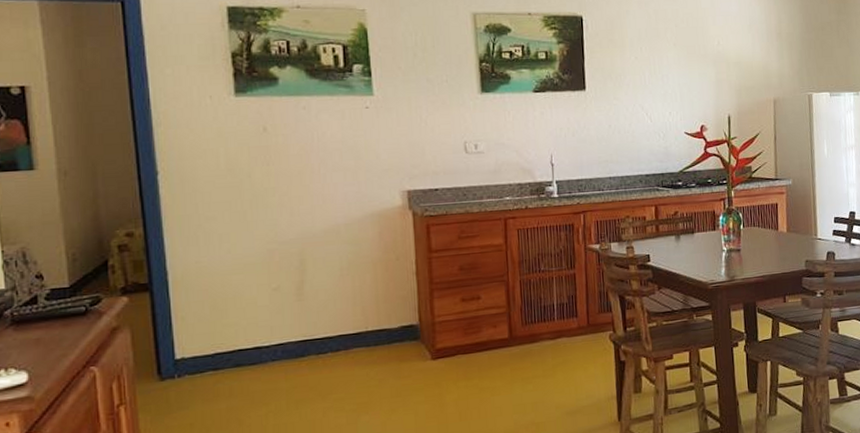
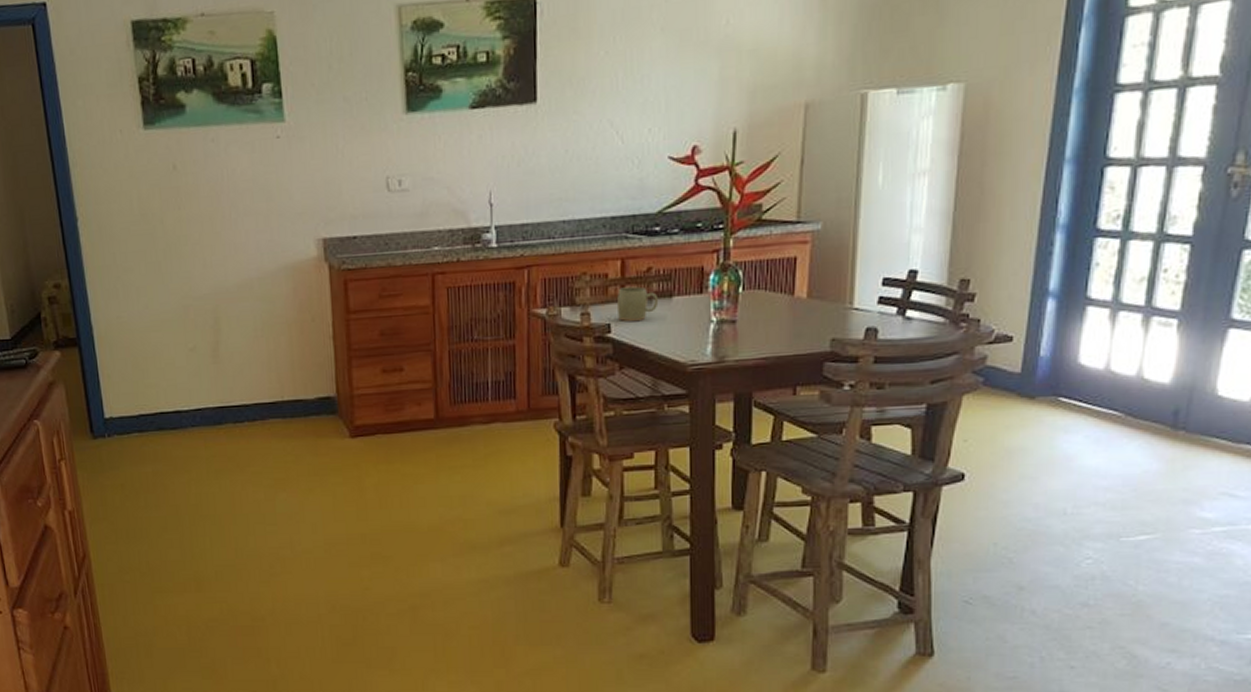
mug: none [653,226,685,252] -> present [616,286,659,321]

